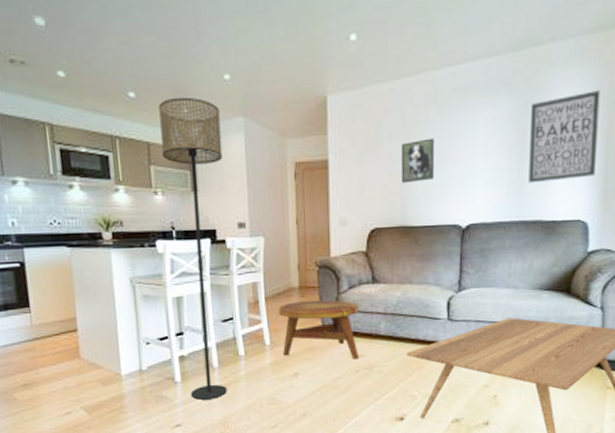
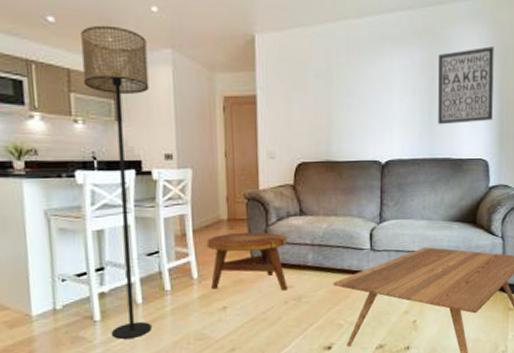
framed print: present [401,138,434,184] -> none [325,80,355,121]

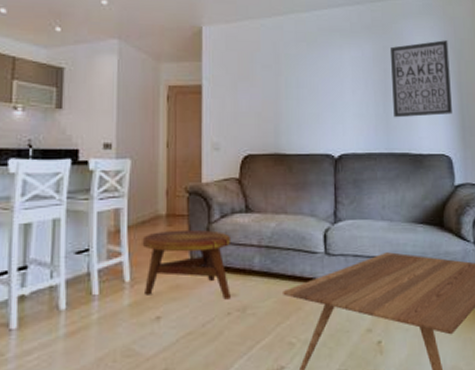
floor lamp: present [81,25,152,339] -> none [27,16,94,353]

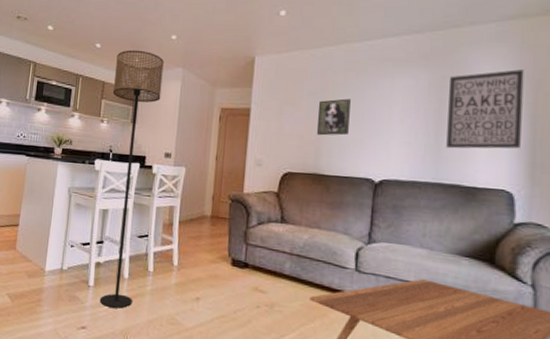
floor lamp: none [27,16,94,353] -> present [99,50,164,308]
side table: present [142,230,232,300] -> none [188,229,266,295]
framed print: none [273,71,305,112] -> present [316,98,351,136]

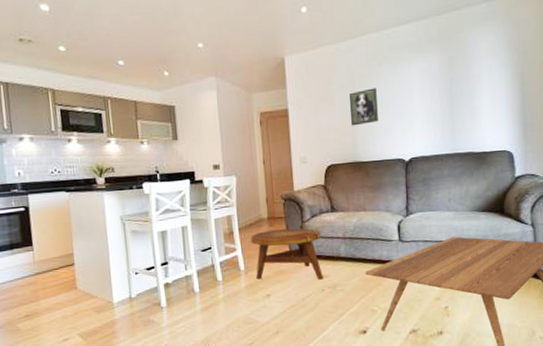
floor lamp: present [99,50,164,308] -> none [144,63,208,322]
side table: none [188,229,266,295] -> present [250,228,323,280]
wall art: present [446,69,524,149] -> none [456,44,514,122]

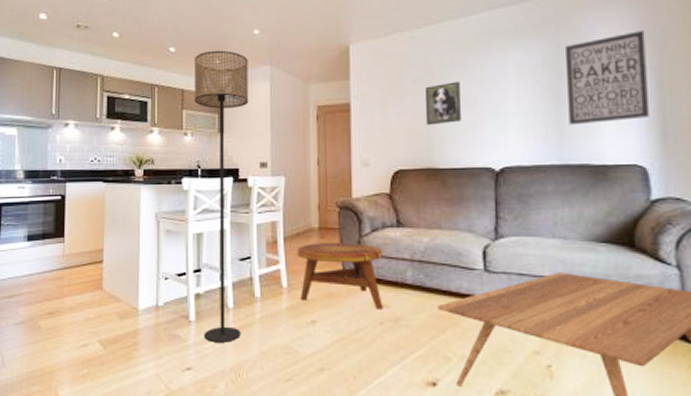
floor lamp: none [144,63,208,322] -> present [194,50,249,343]
wall art: none [456,44,514,122] -> present [566,31,649,126]

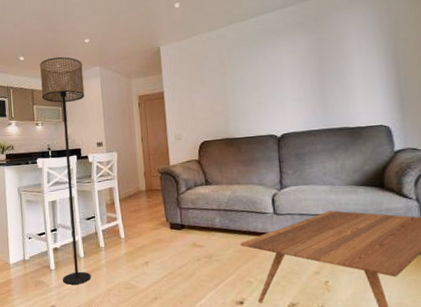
side table: present [297,243,383,310] -> none [130,200,199,250]
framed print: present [424,81,461,126] -> none [220,70,249,106]
wall art: present [566,31,649,126] -> none [324,23,390,99]

